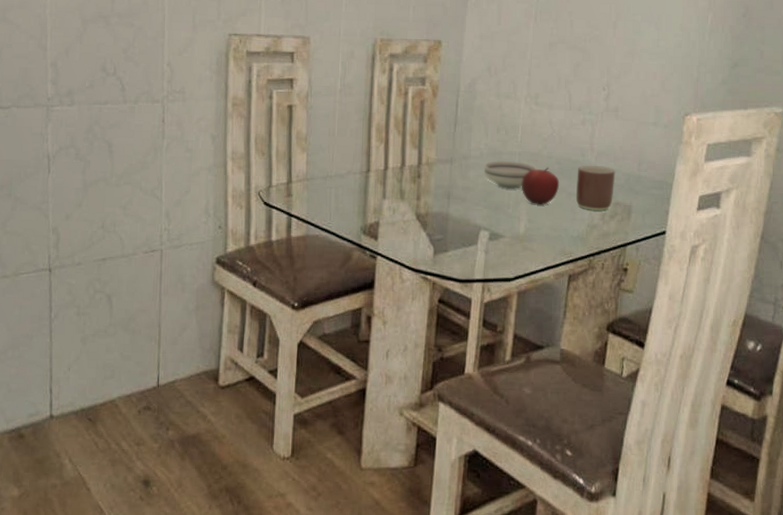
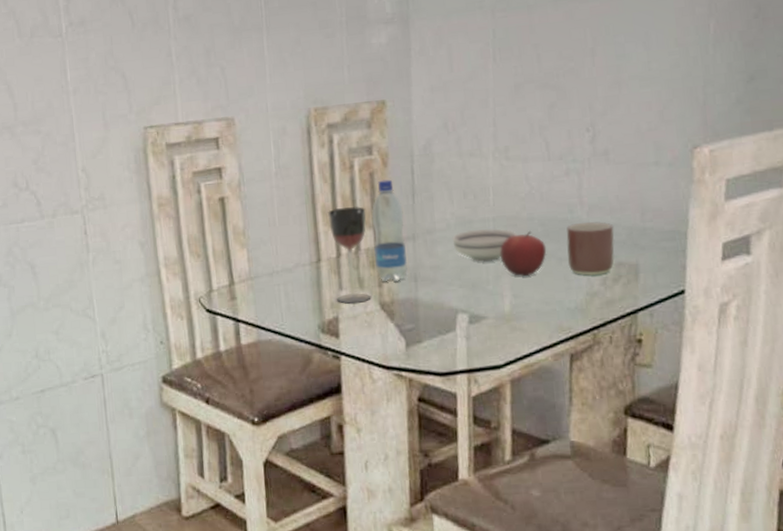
wineglass: none [380,127,414,212] -> present [327,206,371,304]
bottle: none [415,108,445,197] -> present [372,179,407,282]

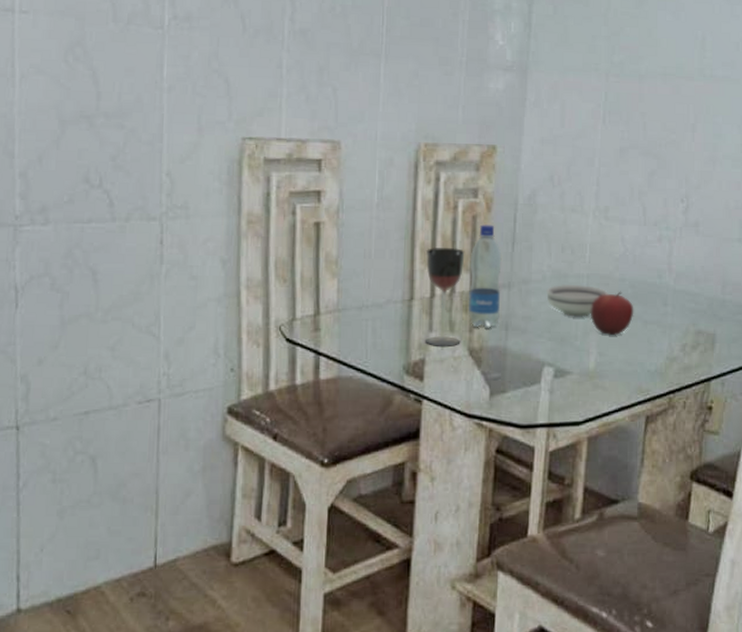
mug: present [566,222,615,276] -> none [652,288,697,341]

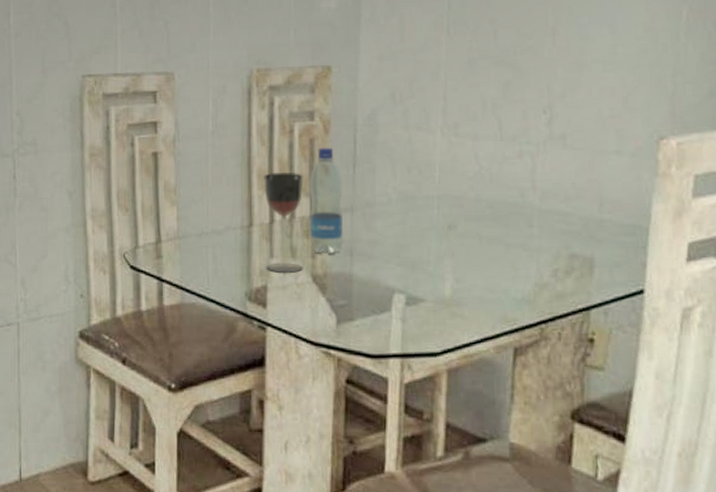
bowl: present [546,284,609,317] -> none [393,206,464,241]
fruit: present [591,291,634,335] -> none [444,212,494,259]

